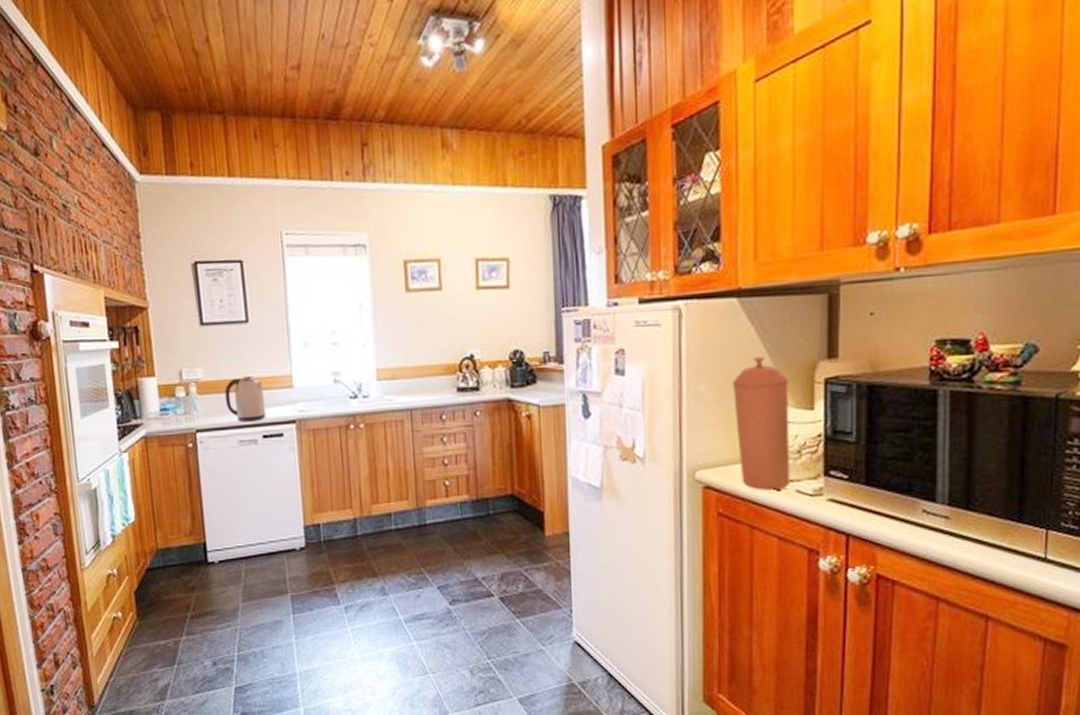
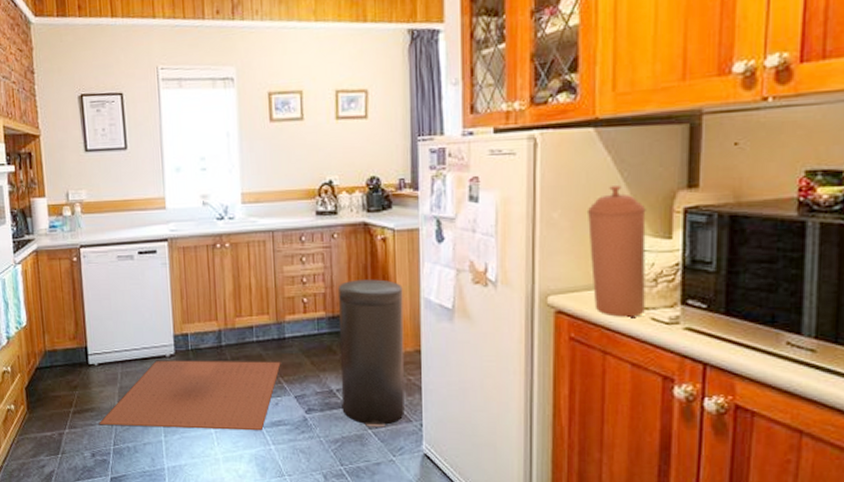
floor mat: none [221,550,422,630] -> present [99,360,281,430]
kettle: present [224,375,266,422] -> none [105,197,142,239]
pedal bin: none [481,458,554,616] -> present [337,279,405,428]

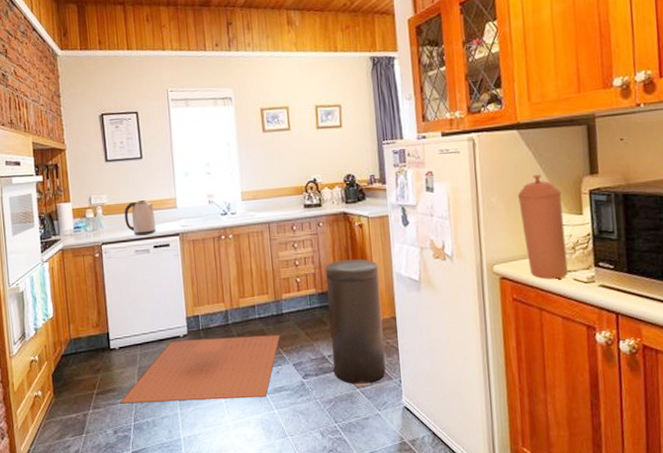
kettle: none [105,197,142,239] -> present [124,199,156,236]

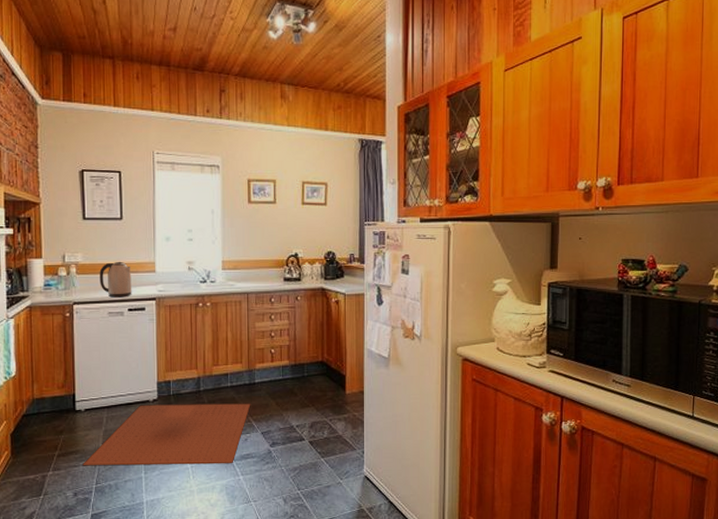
pedal bin: present [325,259,386,387] -> none [299,334,351,456]
canister: present [517,174,568,280] -> none [484,265,524,363]

